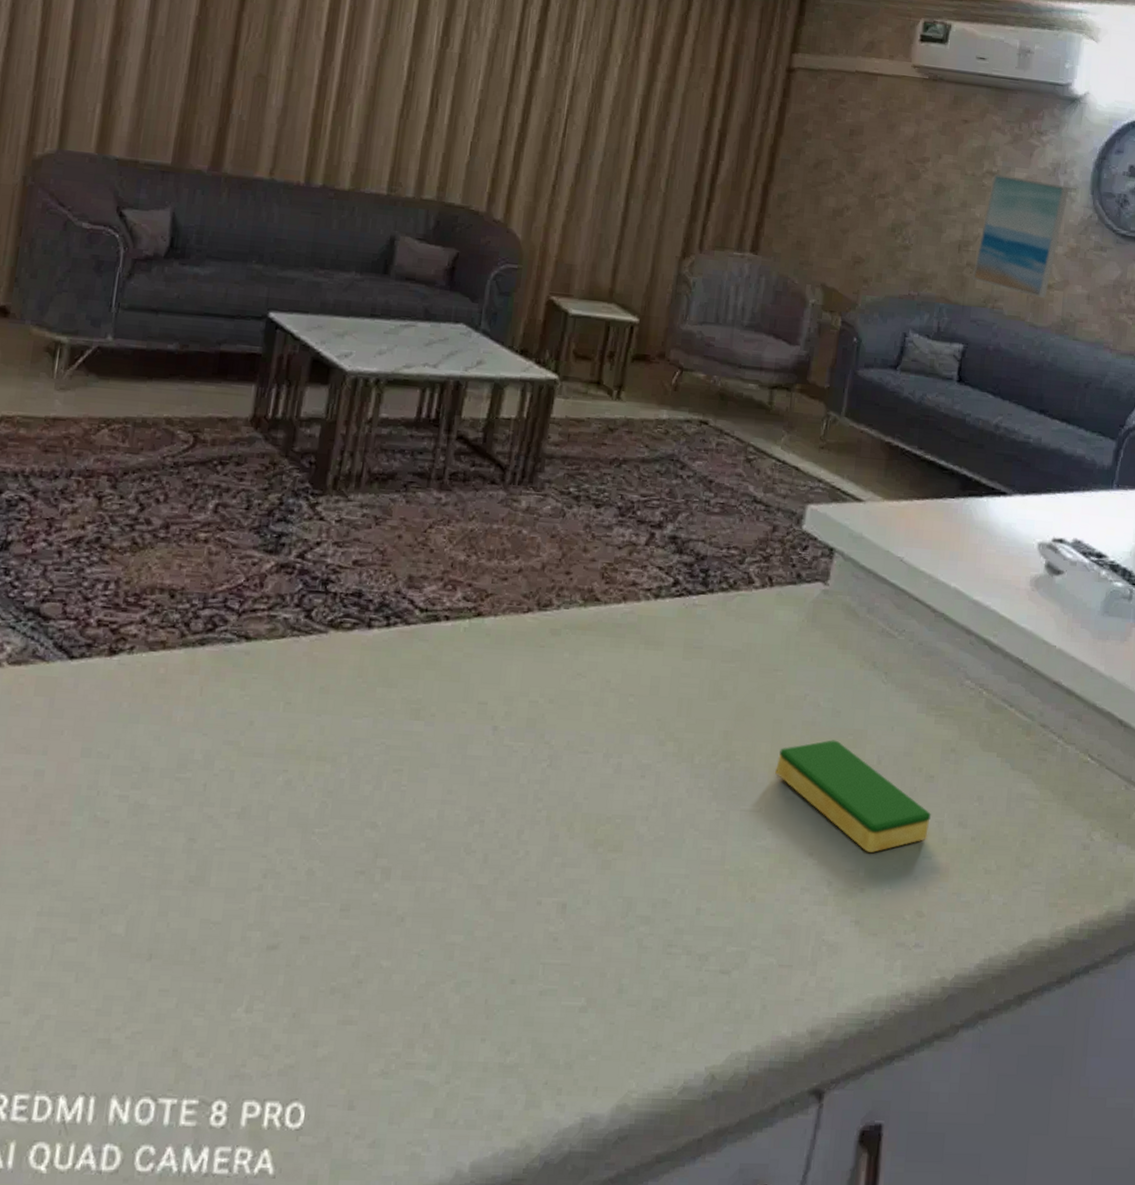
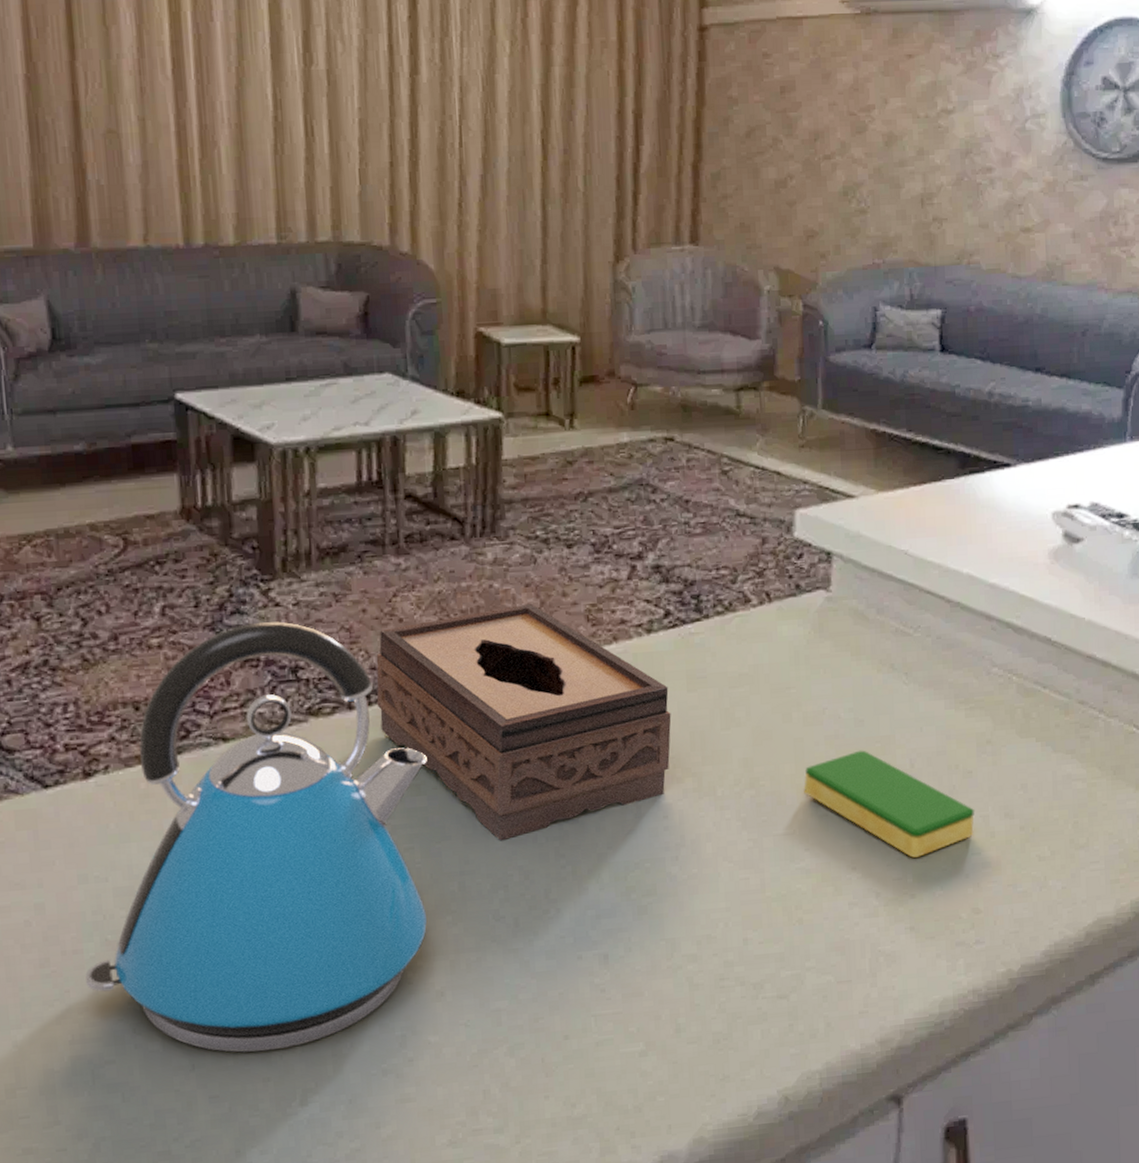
kettle: none [65,532,431,952] -> present [84,621,427,1053]
tissue box: none [394,553,666,776] -> present [376,603,672,841]
wall art: present [972,174,1070,298] -> none [941,111,1038,245]

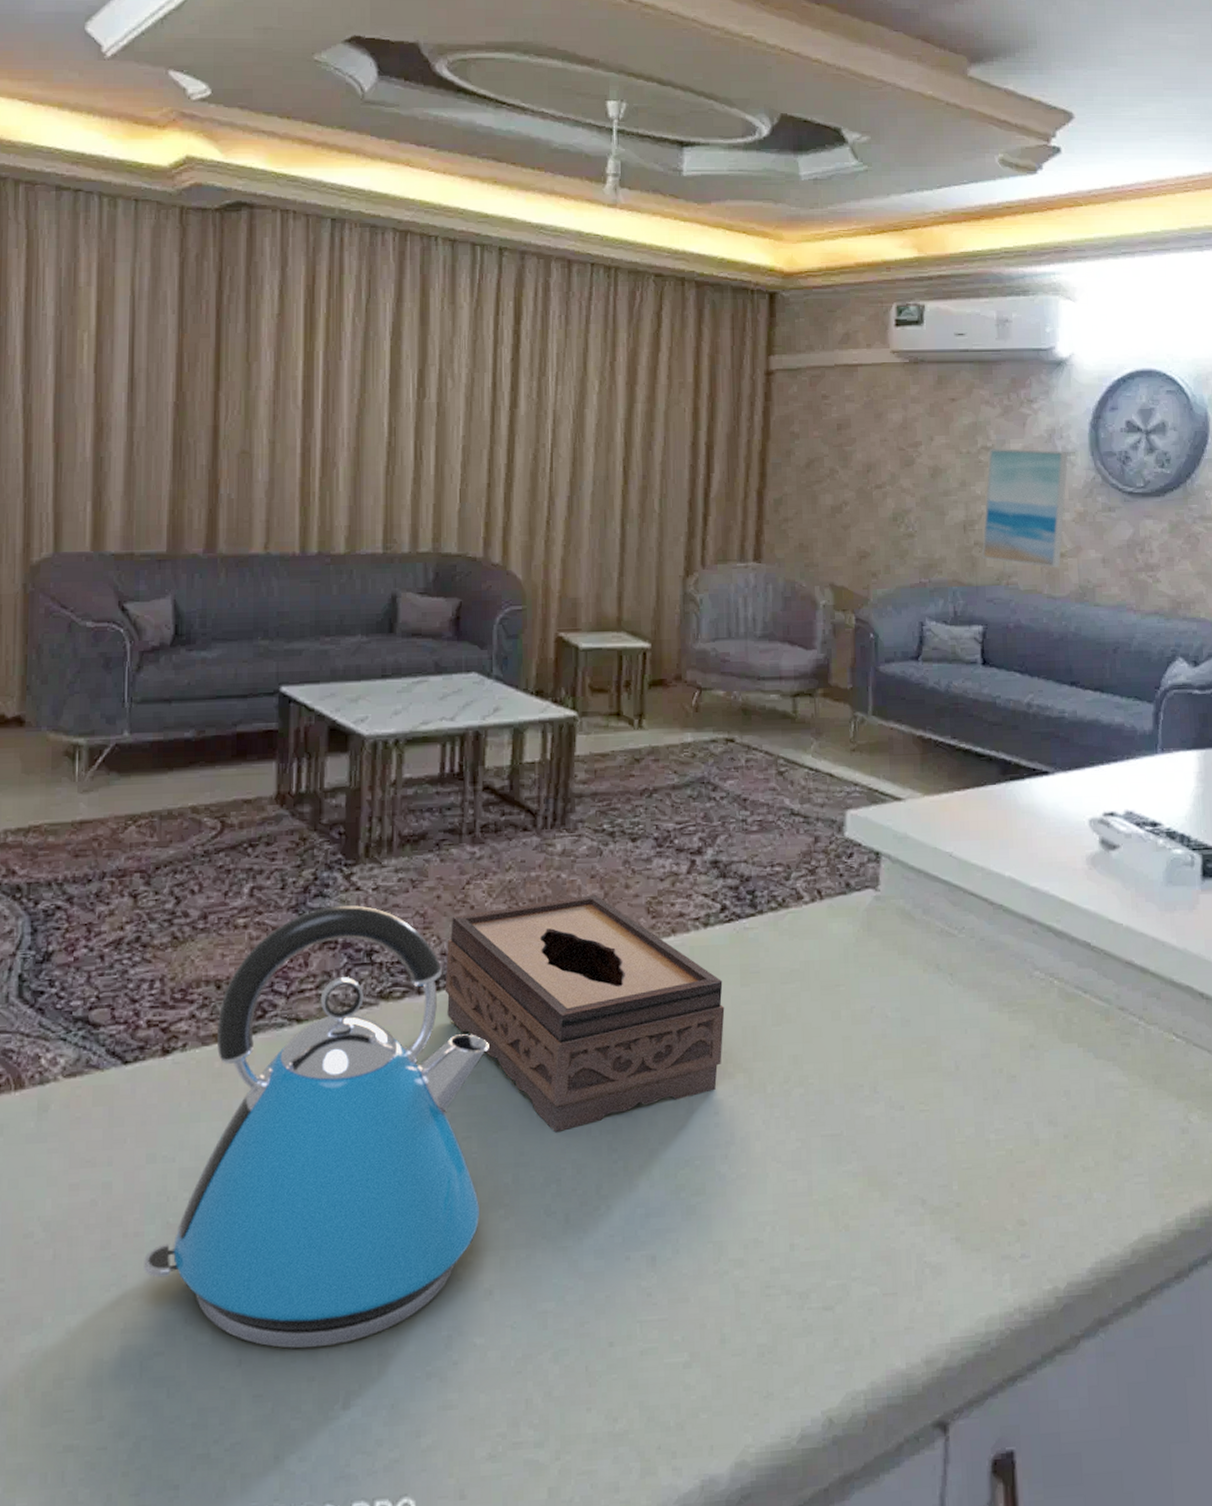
dish sponge: present [804,750,975,858] -> none [851,1050,1020,1164]
wall art: none [941,111,1038,245] -> present [981,448,1069,569]

